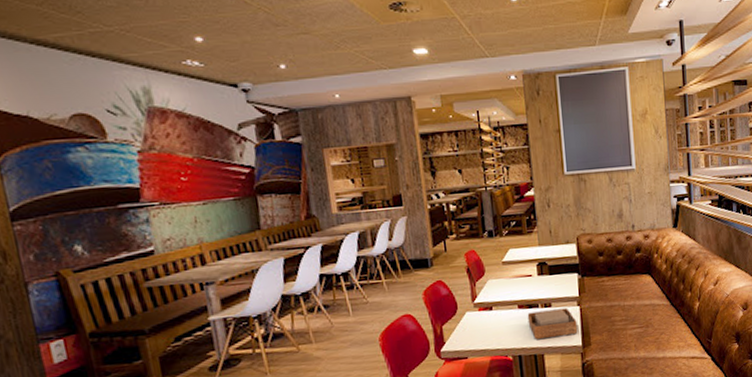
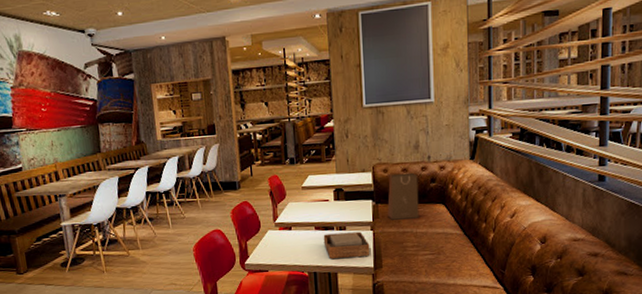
shopping bag: none [593,242,626,294] -> present [387,172,419,220]

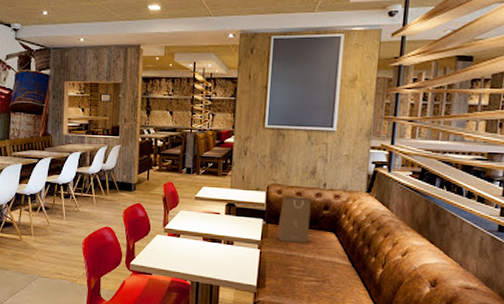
napkin holder: present [323,231,370,259] -> none [209,246,255,275]

